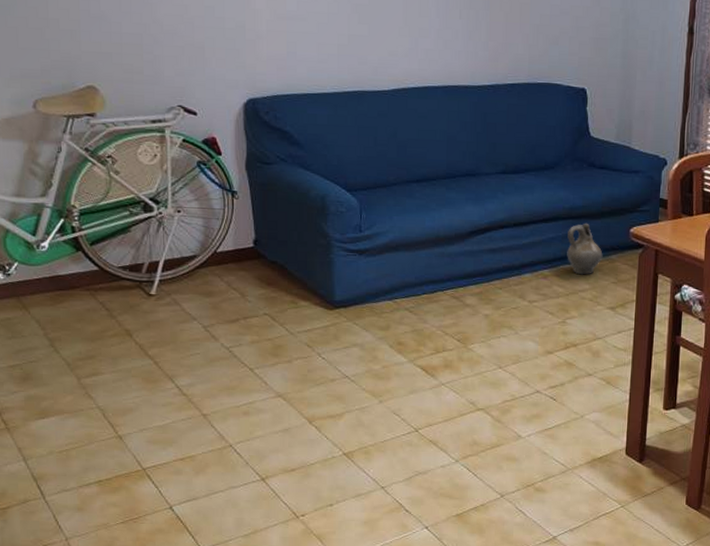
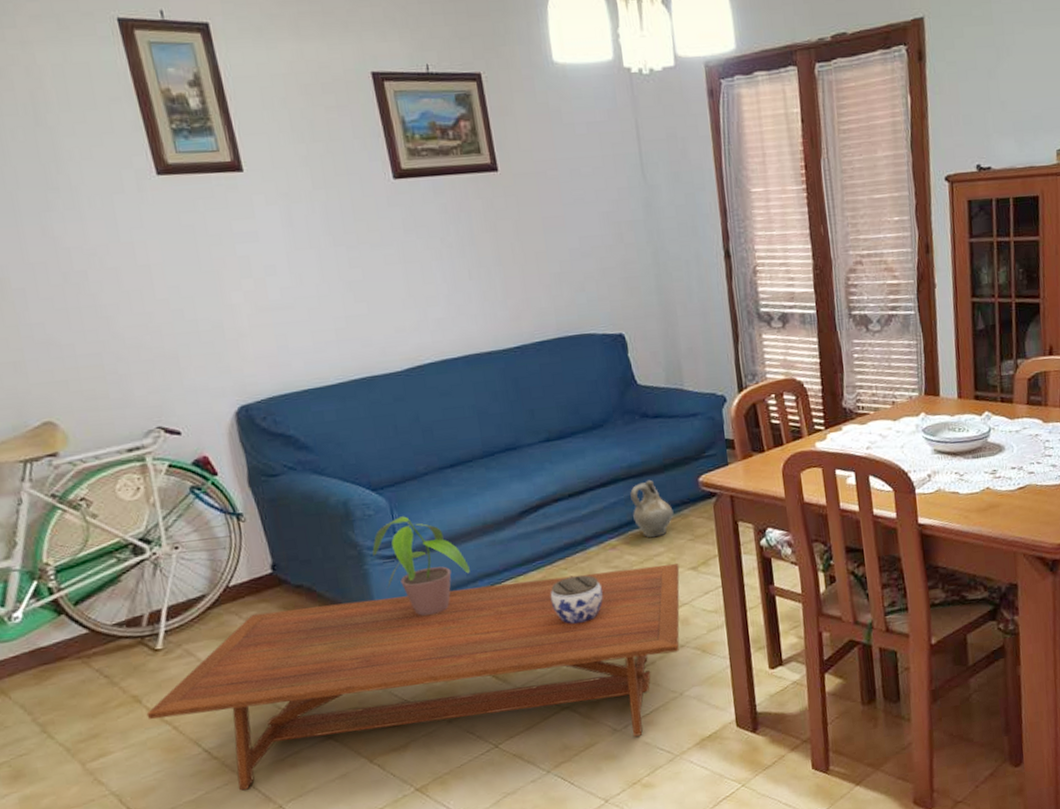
coffee table: none [135,279,600,446] -> present [146,564,680,791]
potted plant: none [339,217,419,307] -> present [372,516,470,616]
jar: none [483,296,529,339] -> present [550,575,603,625]

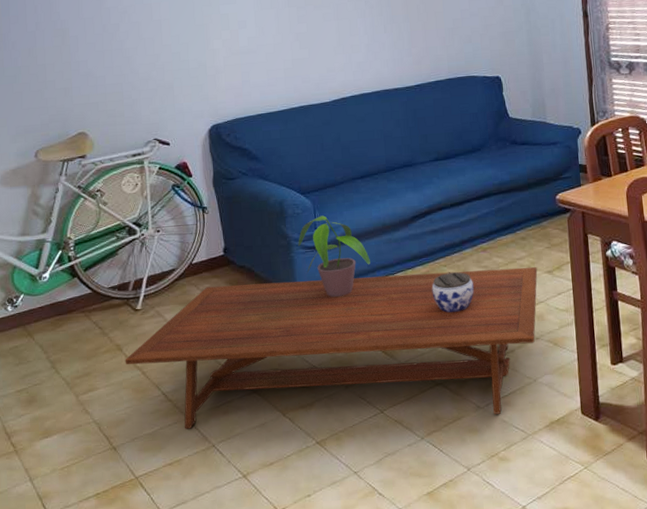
ceramic jug: present [630,479,674,538] -> none [500,195,535,244]

